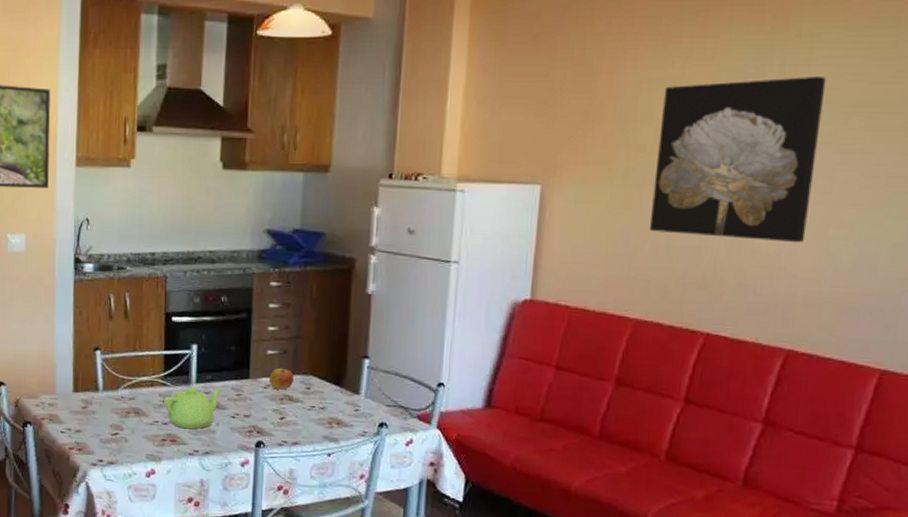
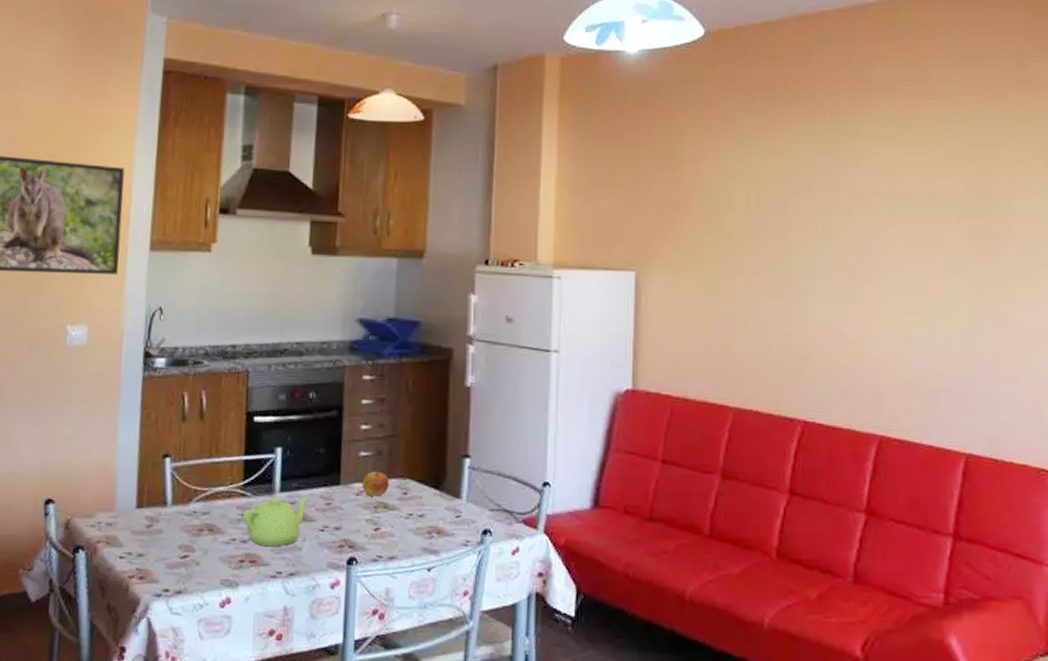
wall art: present [649,75,827,243] -> none [740,170,885,329]

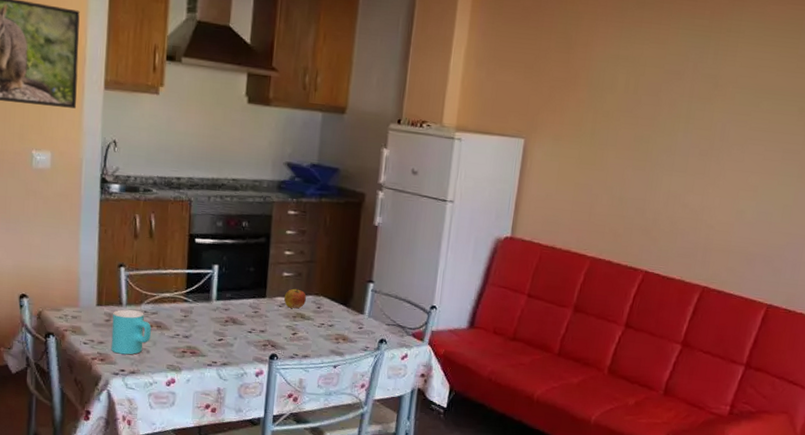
cup: none [152,511,202,569] -> present [111,309,151,355]
teapot: present [243,496,310,547] -> none [185,304,241,343]

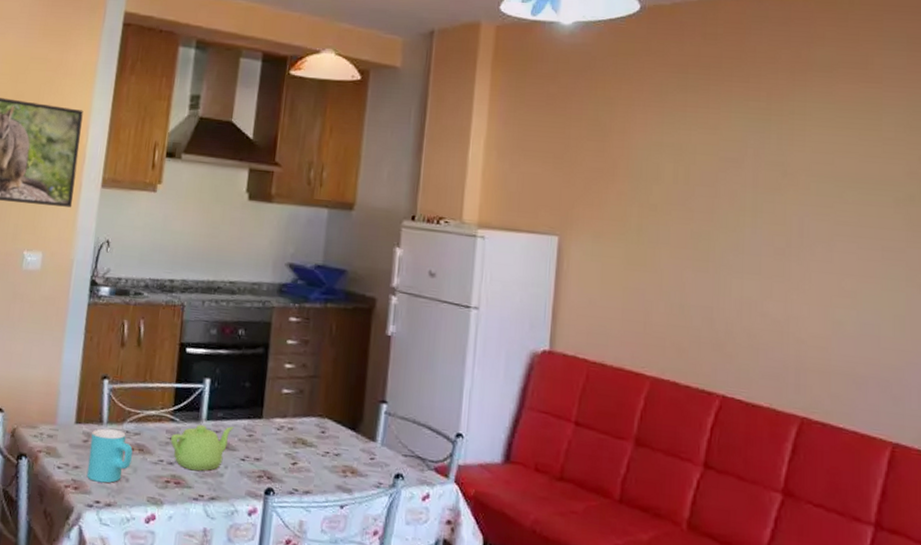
teapot: none [185,304,241,343] -> present [171,424,234,472]
apple: present [284,288,306,309] -> none [283,408,309,433]

